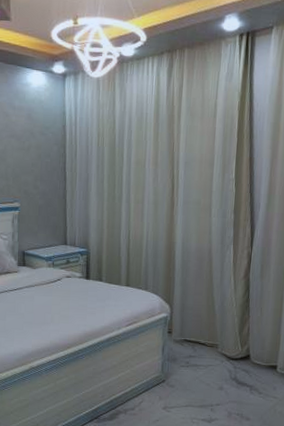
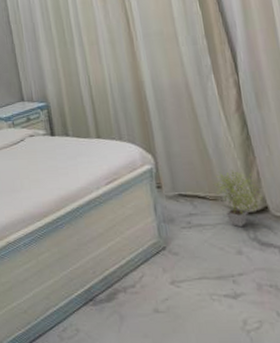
potted plant: none [213,324,248,370] -> present [213,170,263,228]

